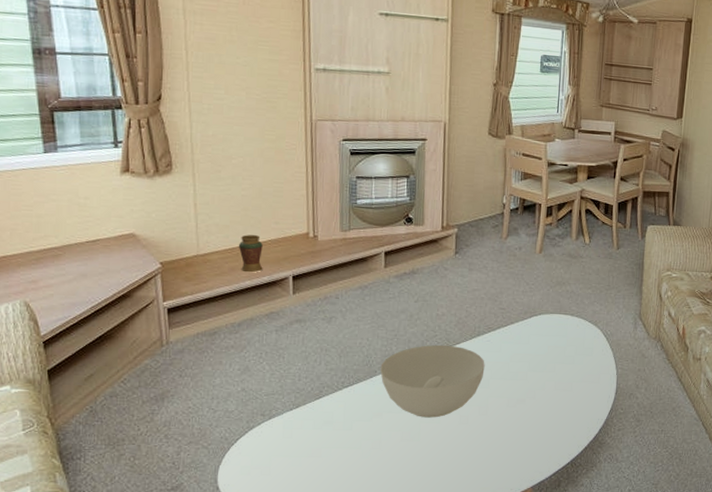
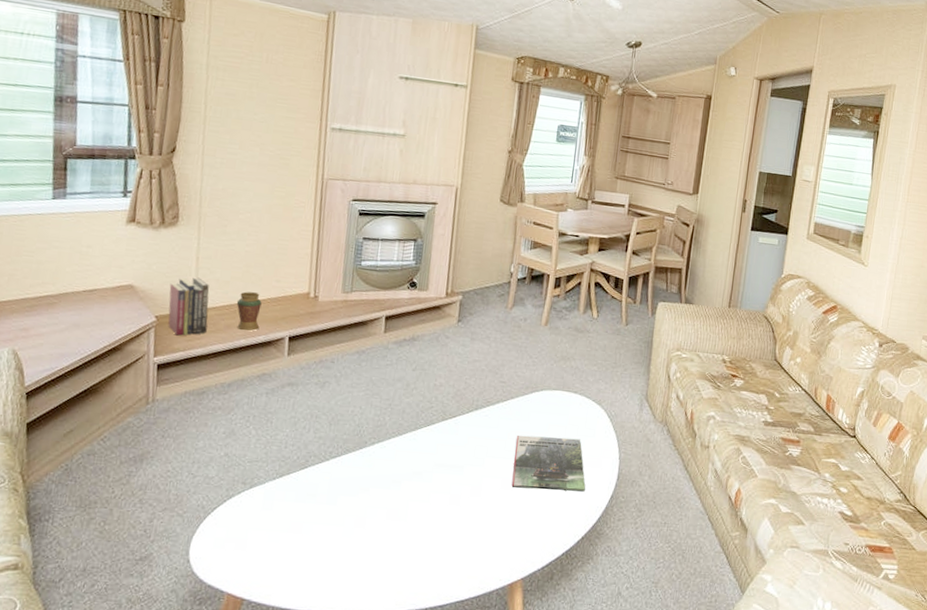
books: none [170,223,212,280] -> present [168,277,210,336]
decorative bowl: present [380,344,485,418] -> none [370,417,481,496]
magazine: none [516,357,586,406] -> present [511,435,585,492]

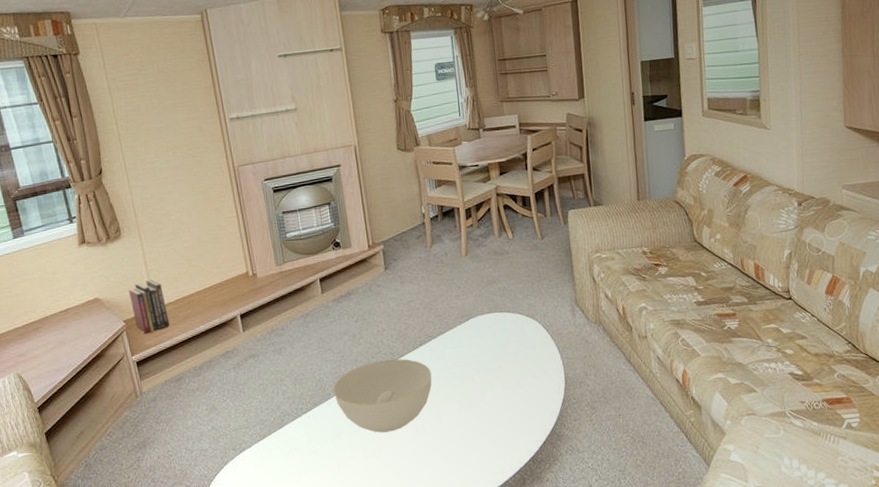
decorative vase: present [236,291,262,332] -> none [188,282,213,318]
decorative bowl: none [370,417,481,496] -> present [333,358,432,433]
magazine: present [511,435,585,492] -> none [462,353,537,409]

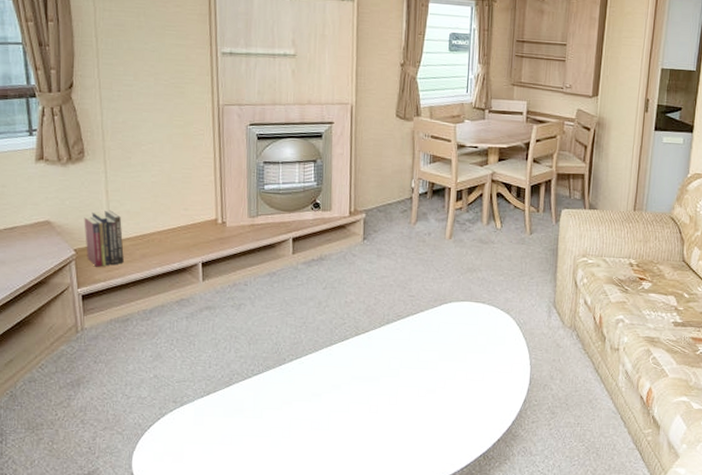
decorative bowl: present [333,358,432,433] -> none [289,332,395,407]

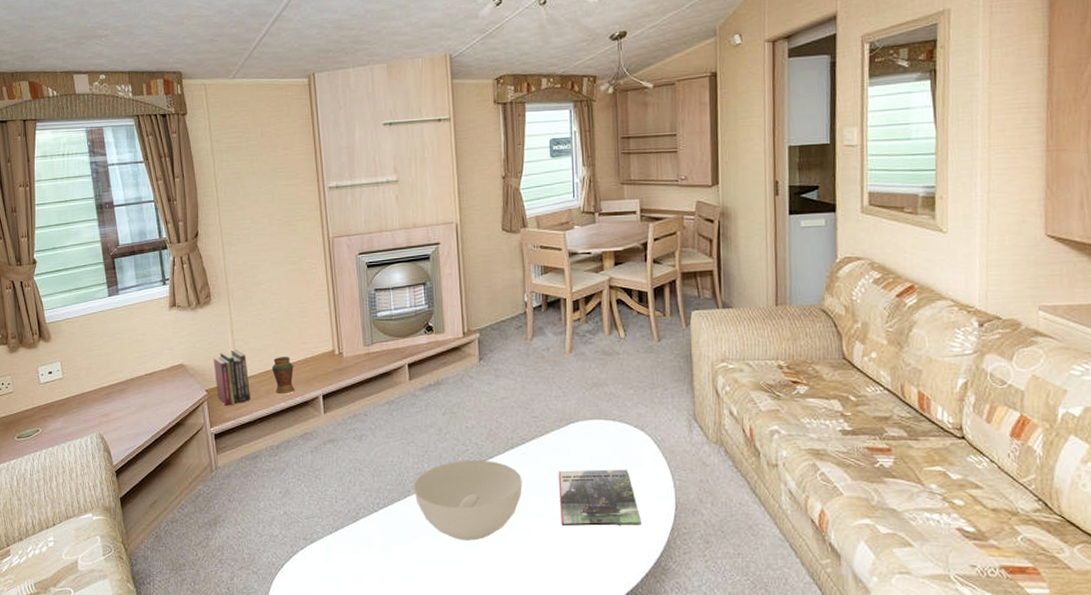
decorative vase: none [148,221,173,260] -> present [271,357,295,394]
decorative bowl: none [289,332,395,407] -> present [414,459,523,541]
magazine: none [427,346,499,397] -> present [558,469,641,526]

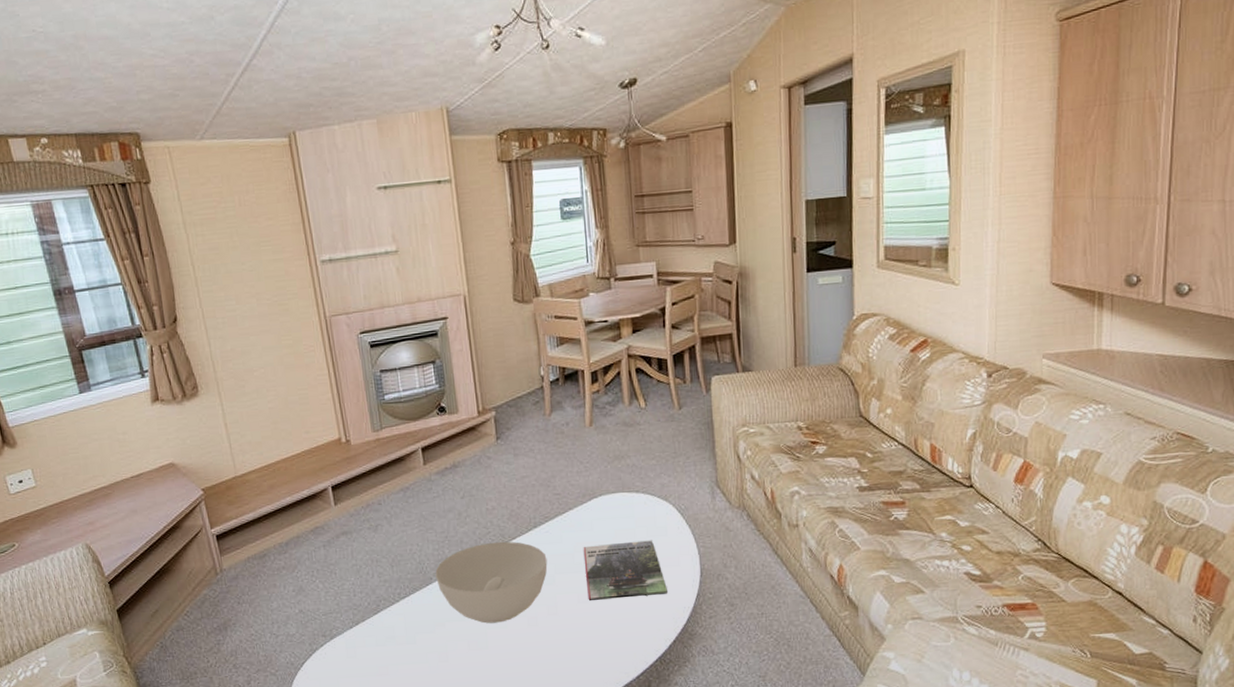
books: present [213,349,250,406] -> none [207,443,253,505]
decorative vase: present [271,357,295,394] -> none [273,448,301,489]

